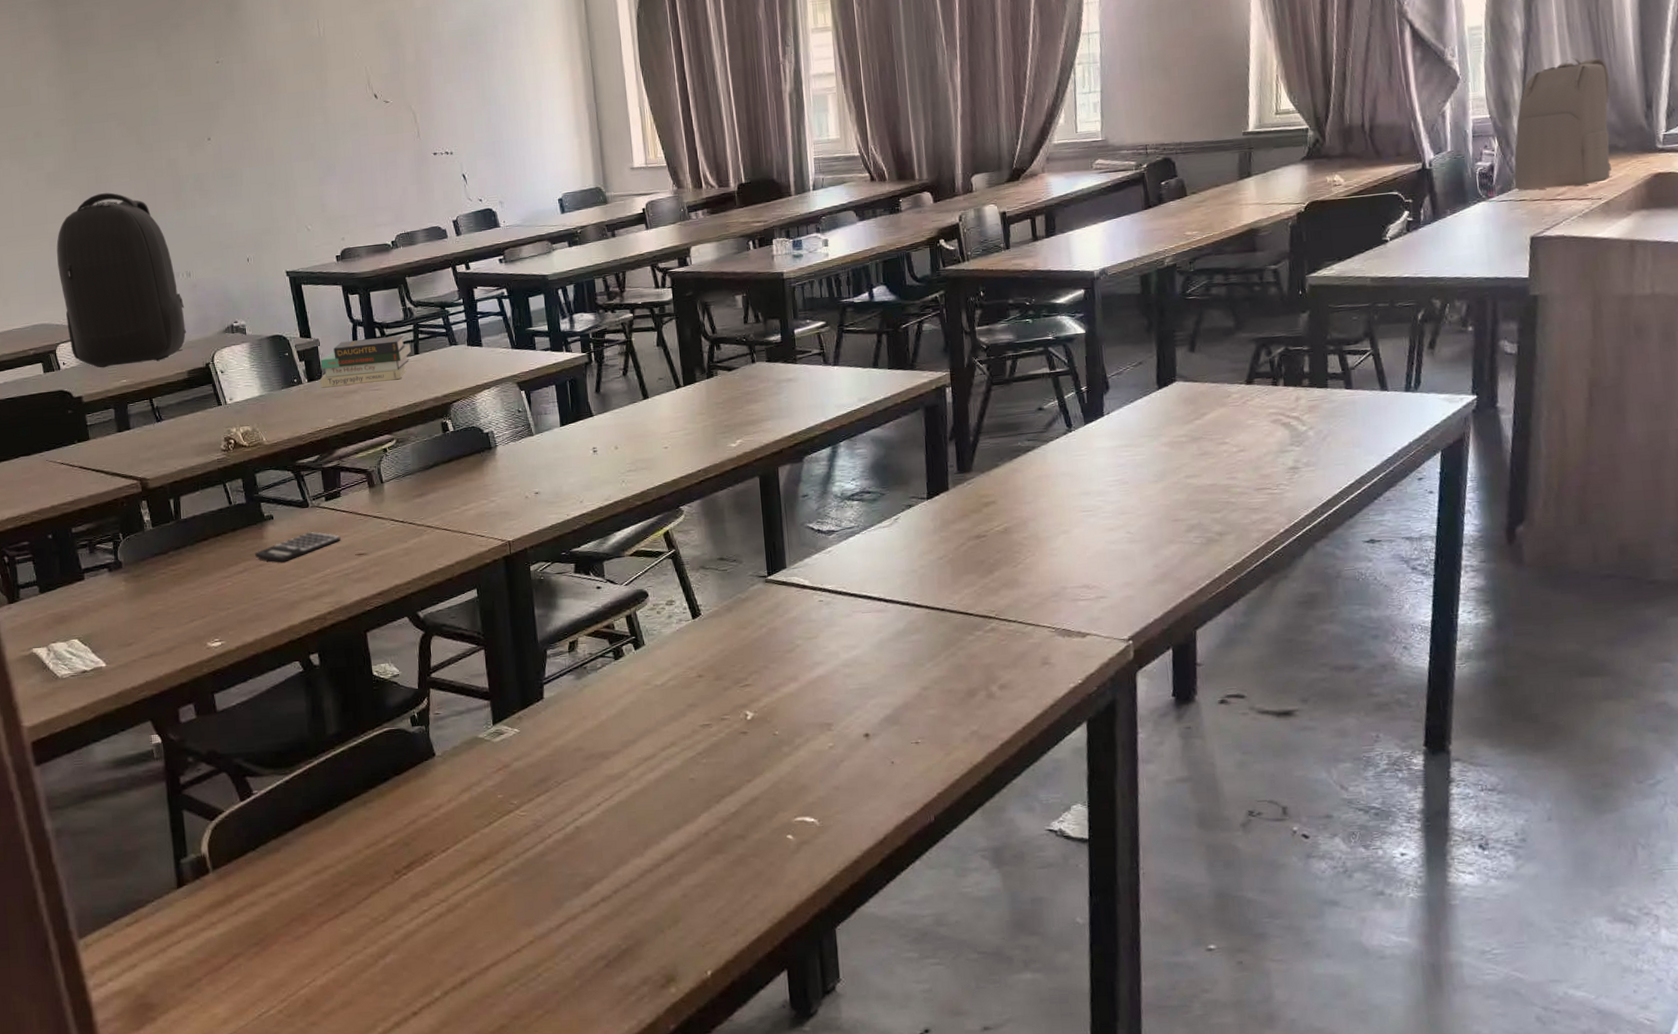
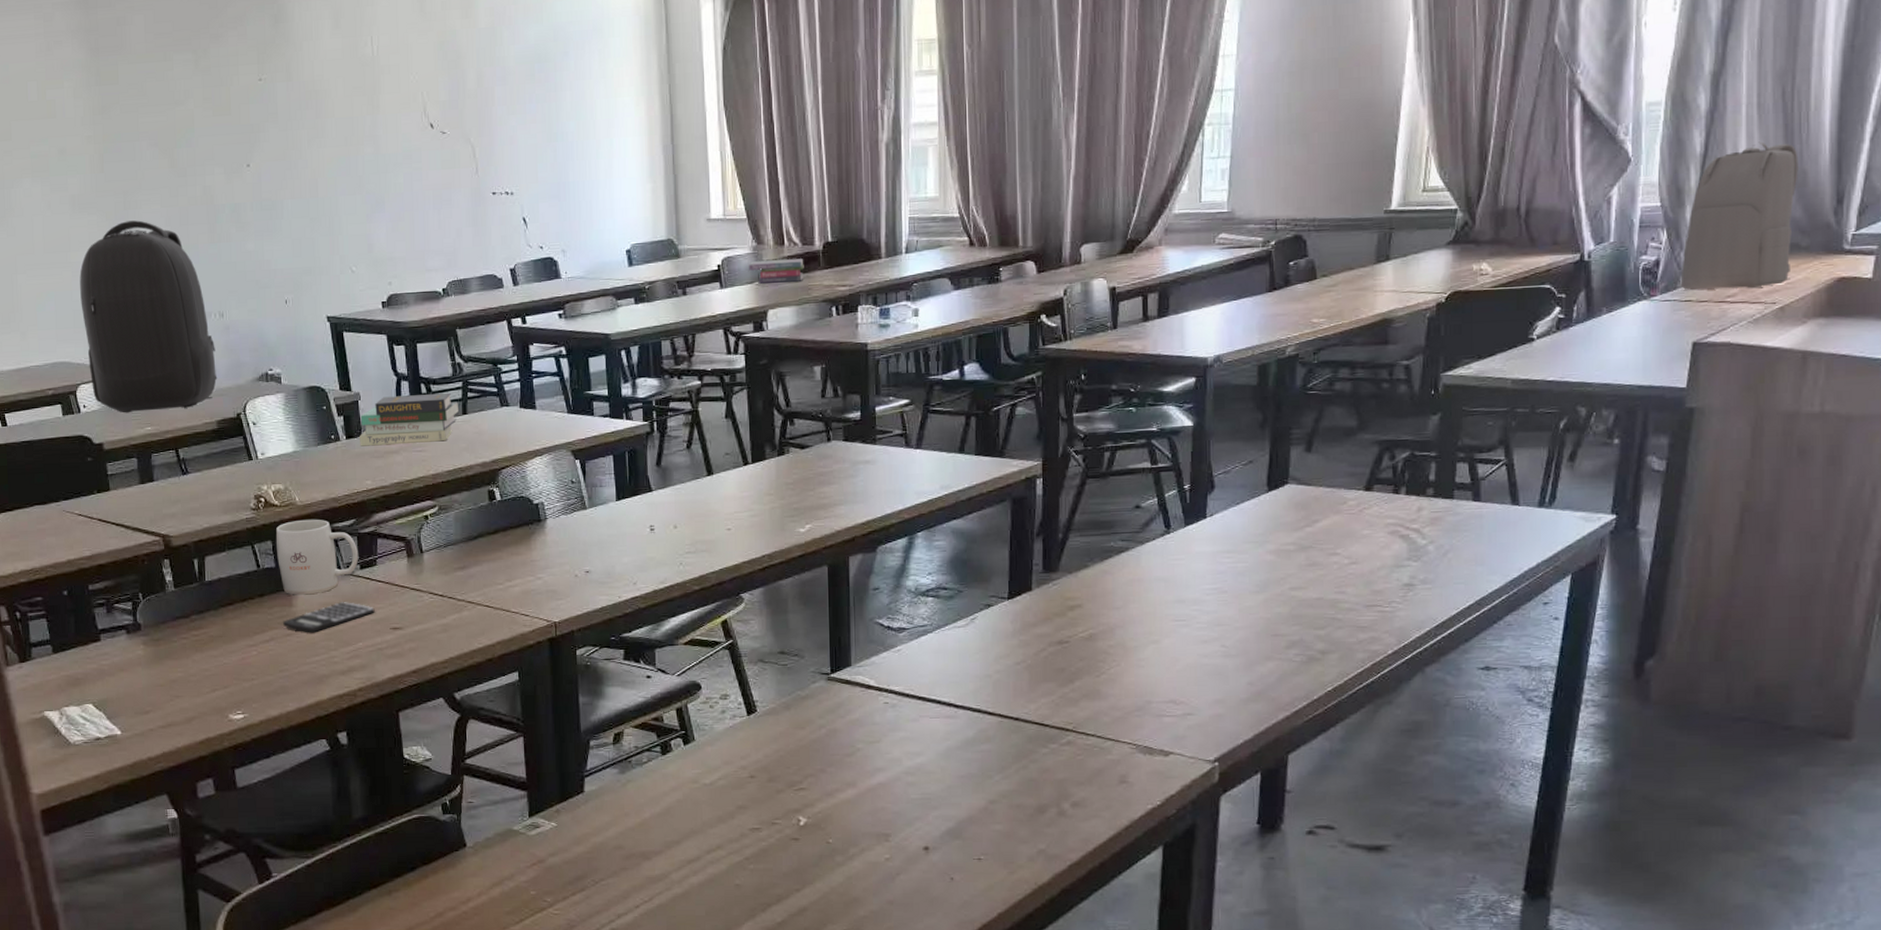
mug: none [245,456,323,528] -> present [275,519,358,595]
books: none [671,199,722,224] -> present [749,258,804,284]

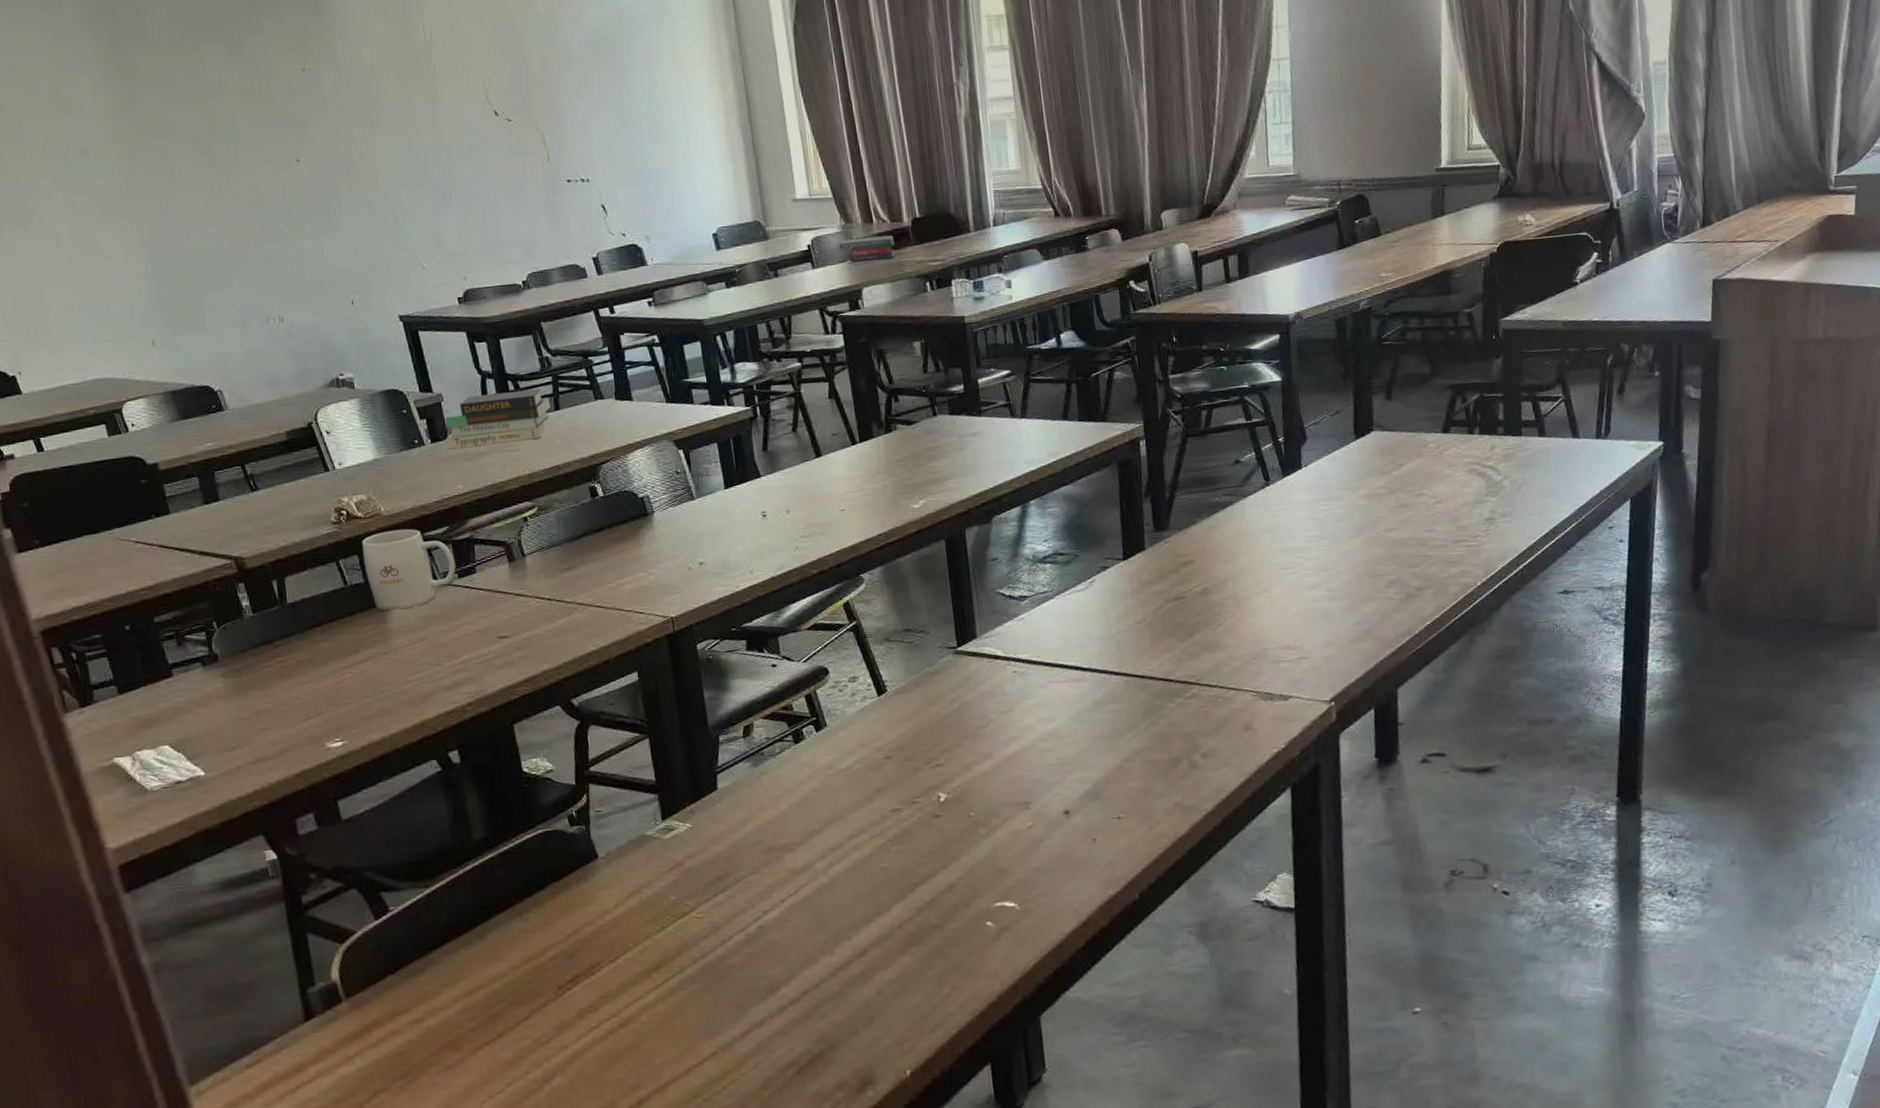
backpack: present [79,220,218,413] -> none [115,222,283,430]
calculator: present [282,601,375,633] -> none [377,613,478,650]
backpack: present [1680,141,1798,291] -> none [1697,95,1788,233]

